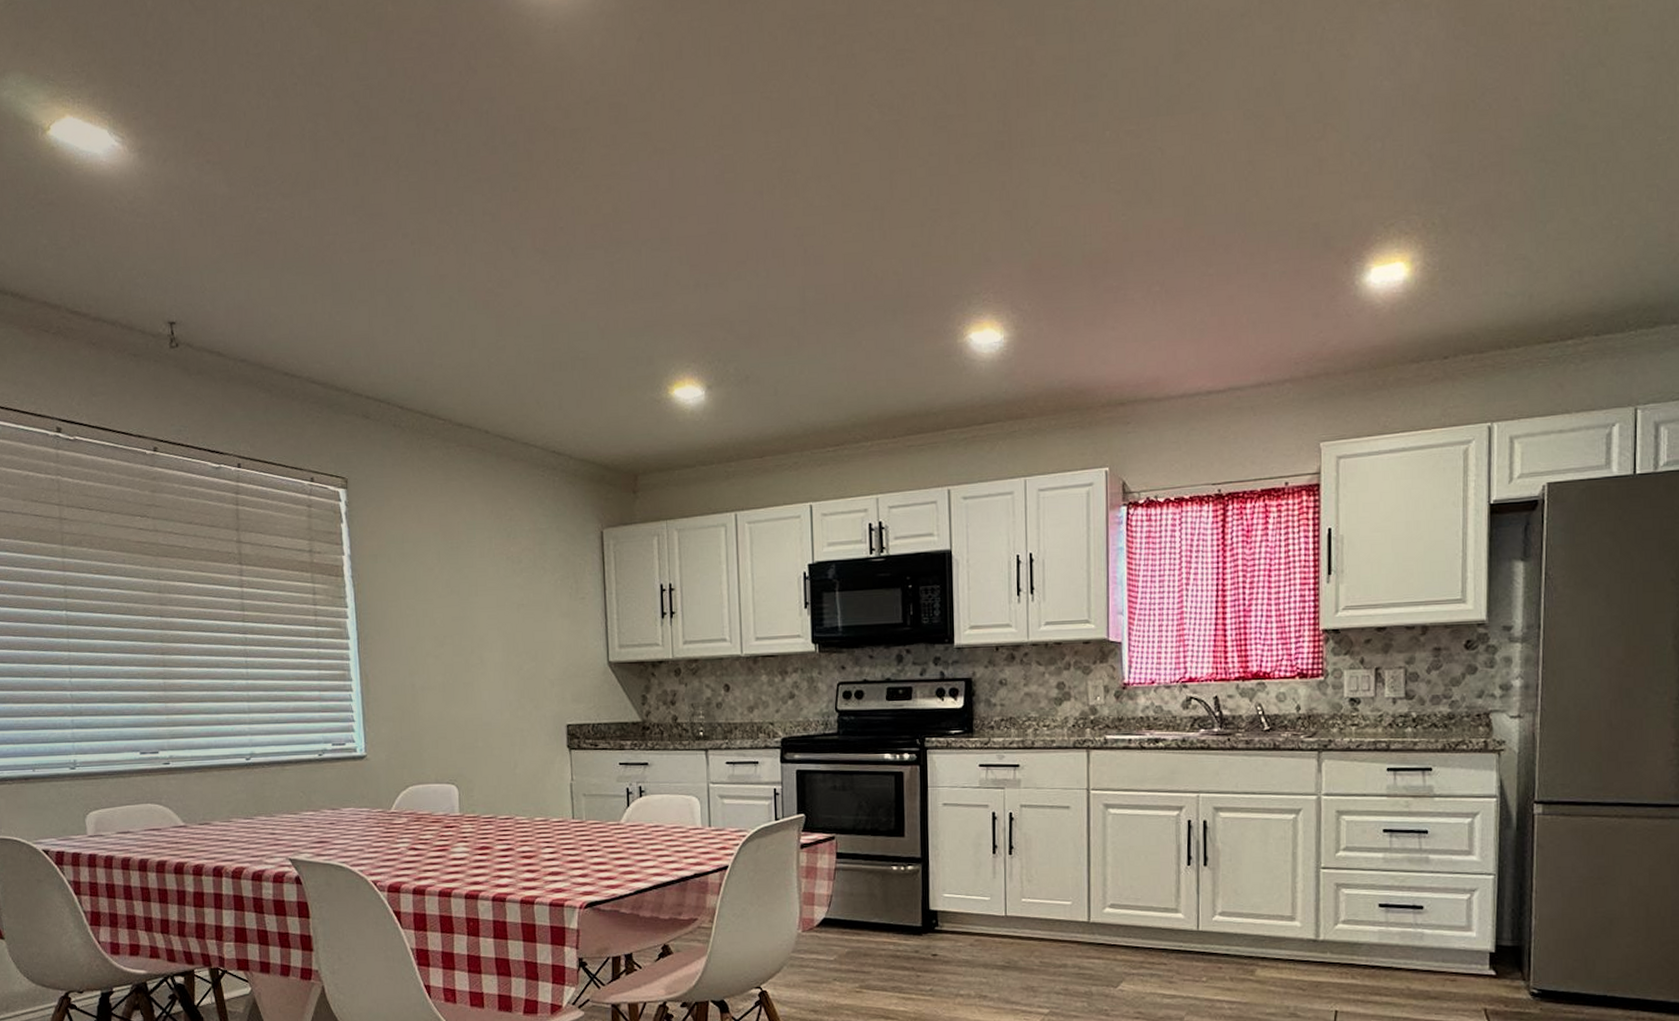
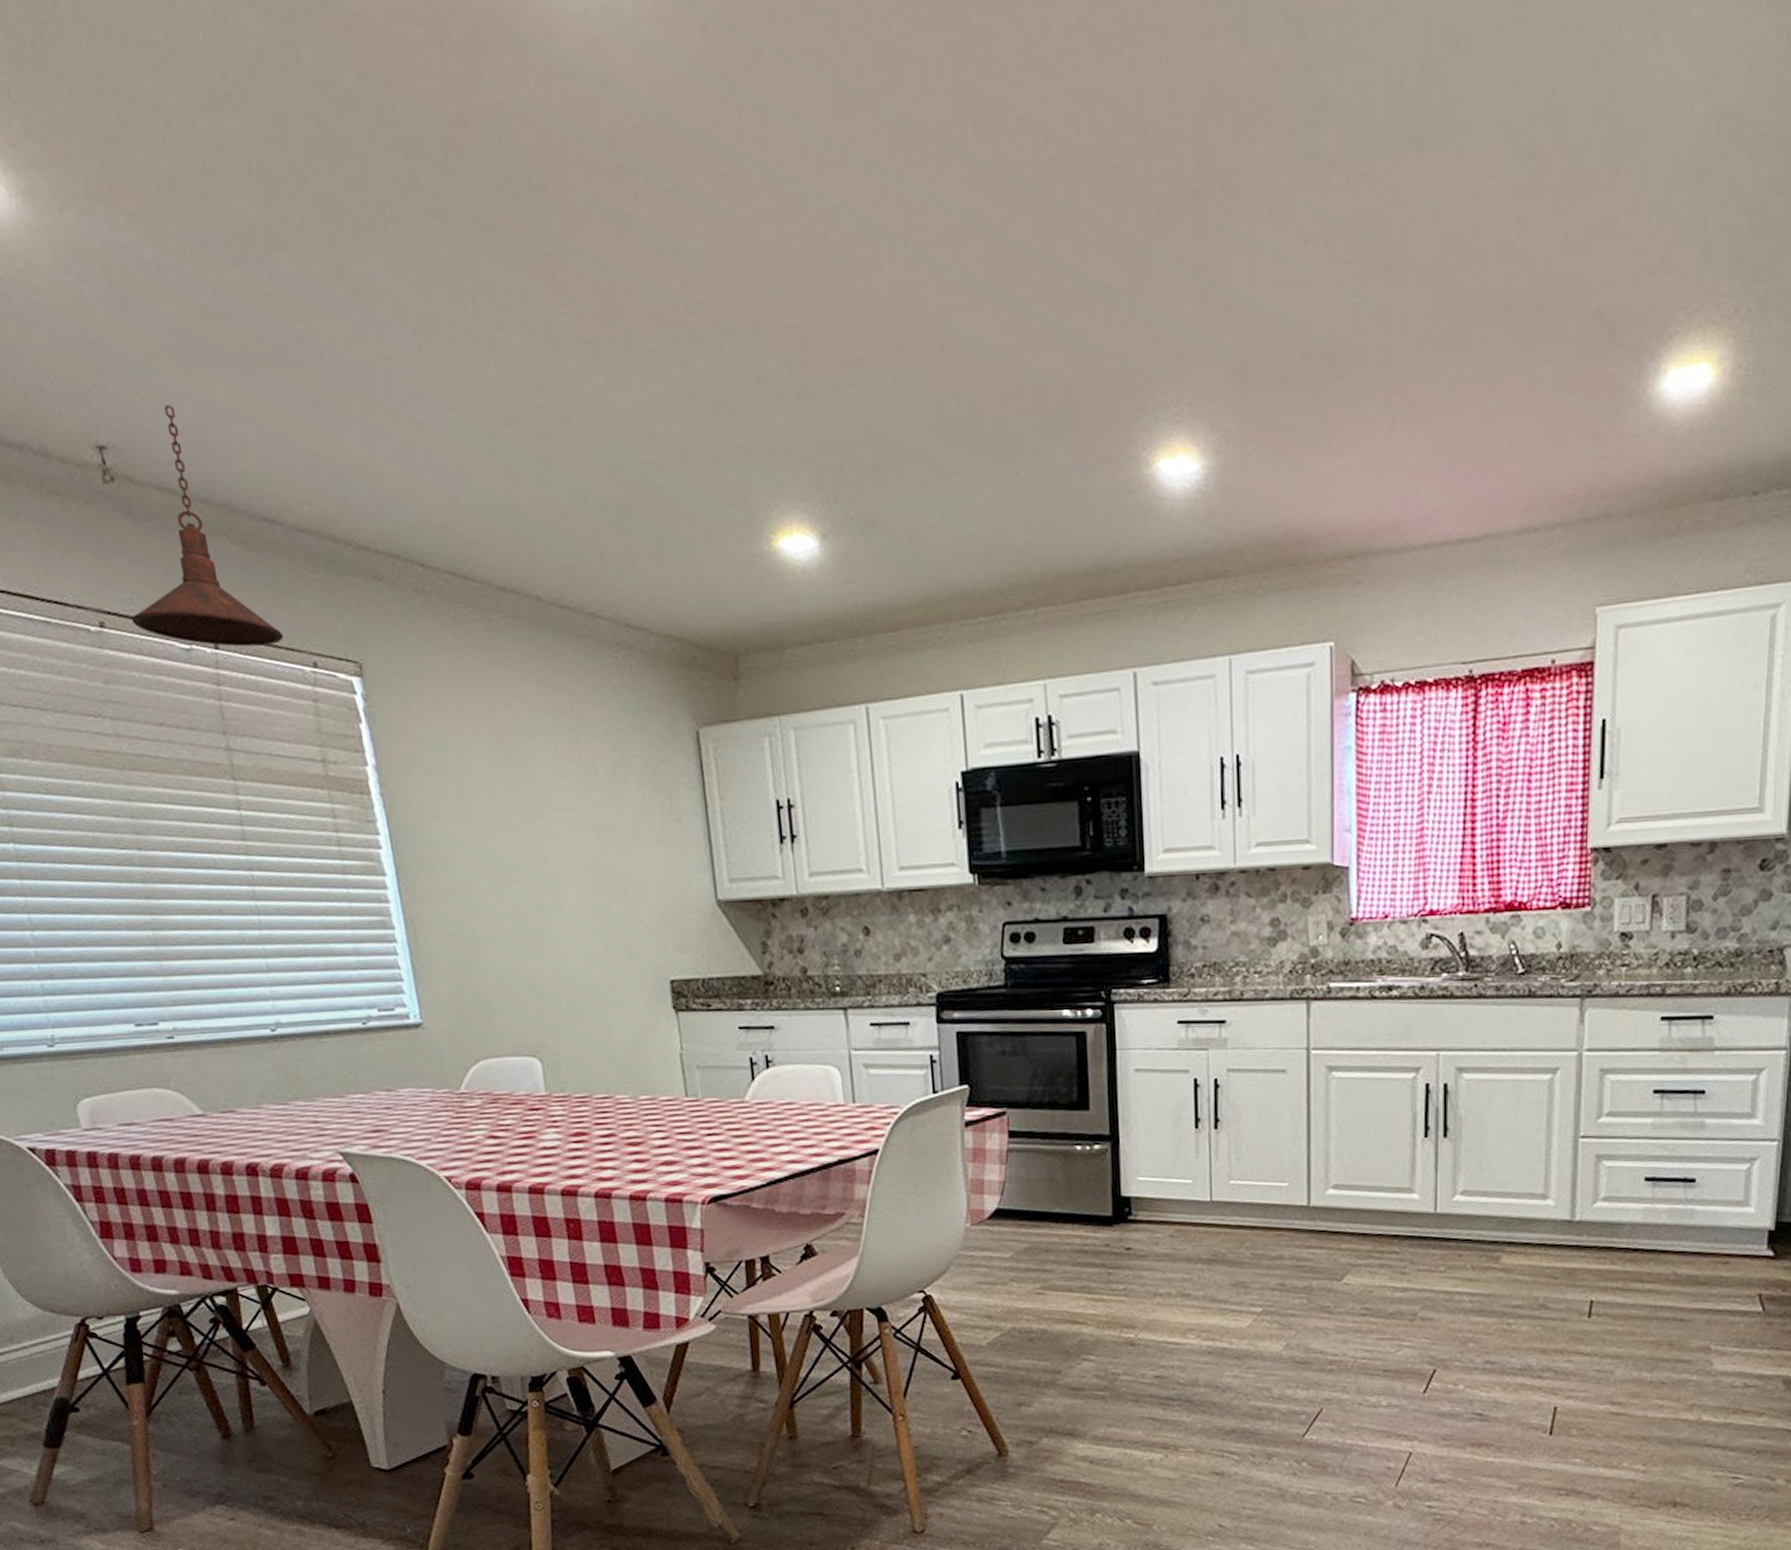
pendant light: none [178,293,291,466] -> present [131,405,284,647]

